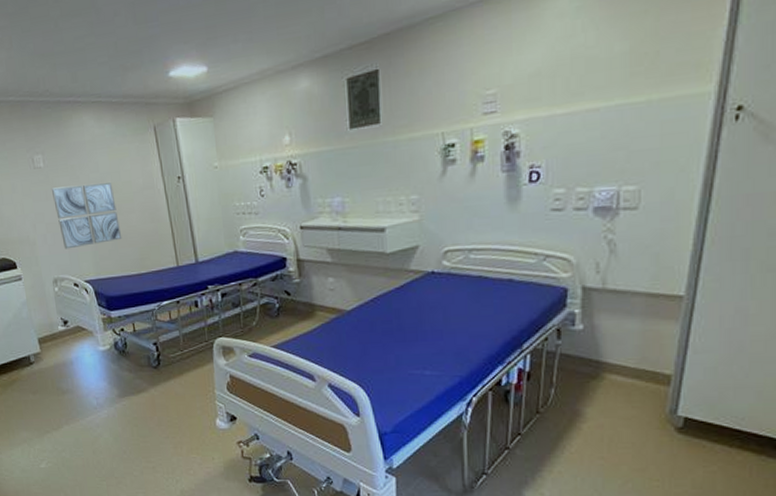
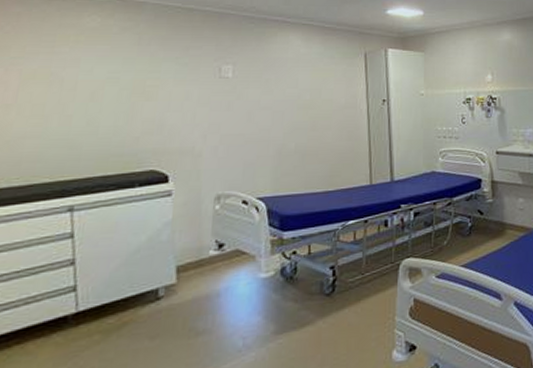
wall art: present [51,183,122,249] -> none [236,98,313,163]

